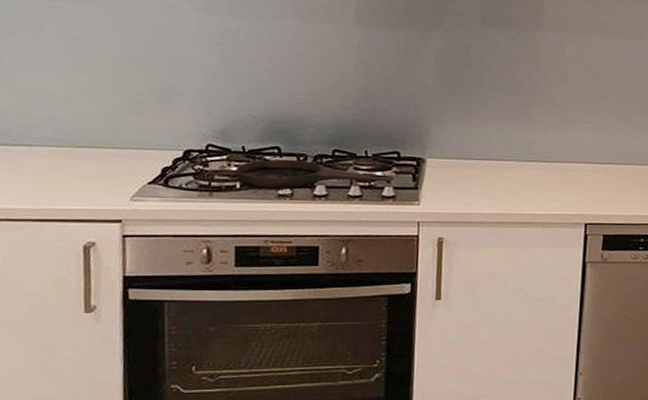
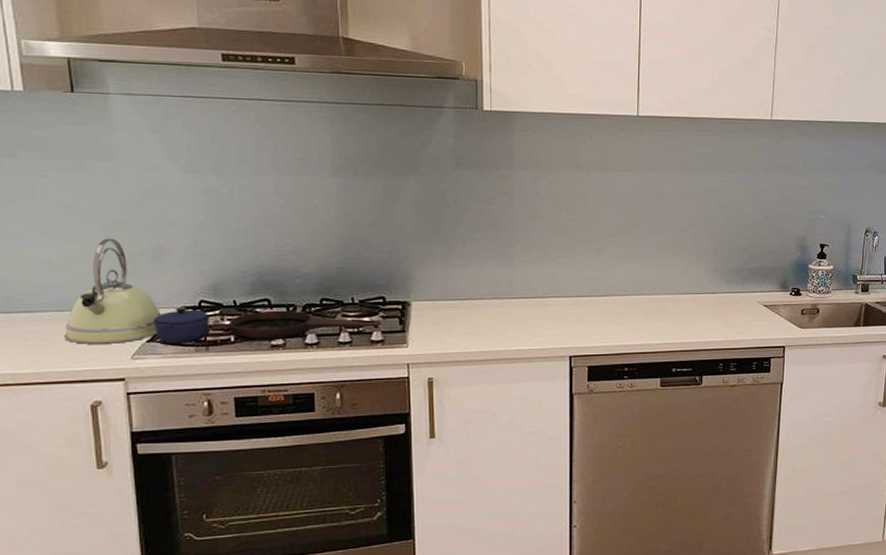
kettle: none [62,74,166,184] -> present [64,238,161,344]
cooking pot: none [156,150,216,188] -> present [153,307,209,344]

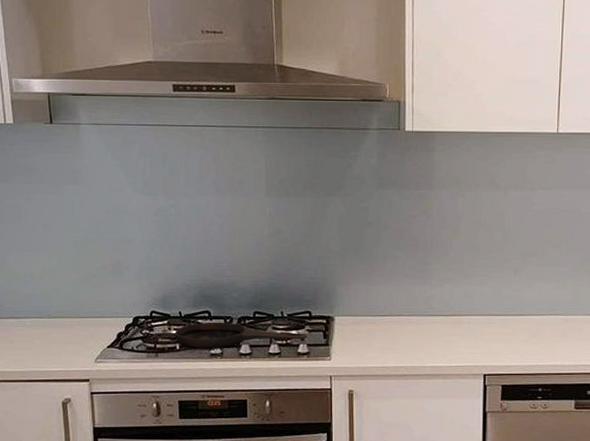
kettle: present [64,238,161,344] -> none [42,253,120,348]
cooking pot: present [153,307,209,344] -> none [112,317,159,350]

